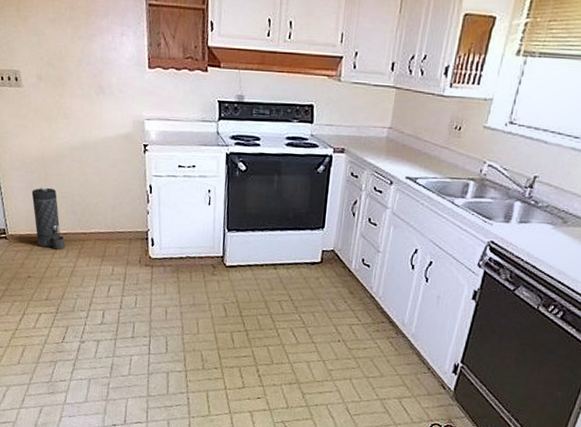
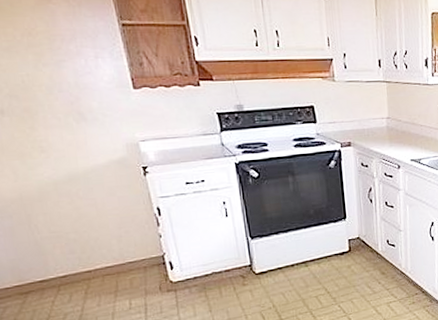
canister: present [31,187,66,250] -> none [12,229,68,297]

